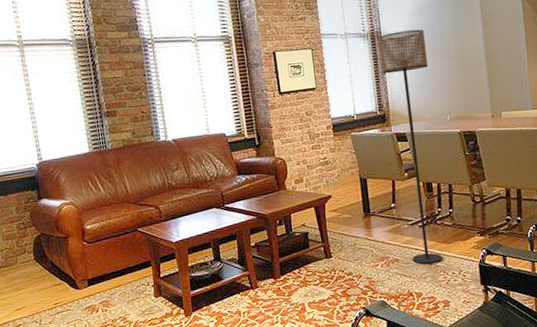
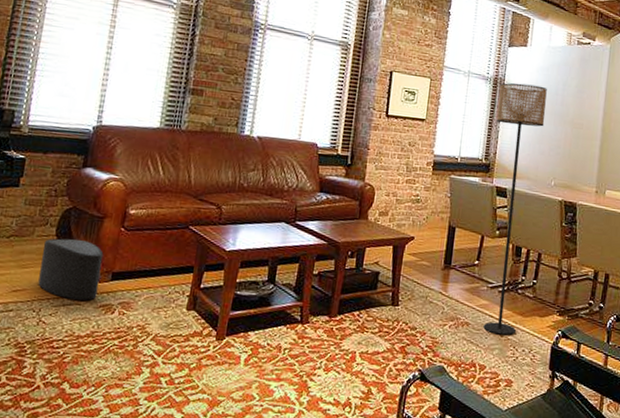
ottoman: none [27,258,81,308] -> present [38,238,104,301]

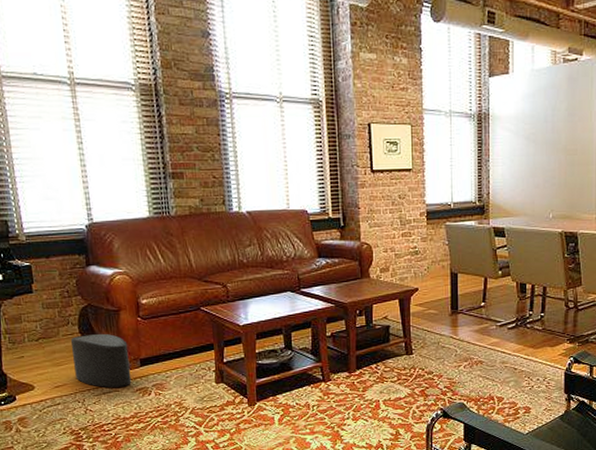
floor lamp: present [483,82,547,336] -> none [484,115,536,368]

